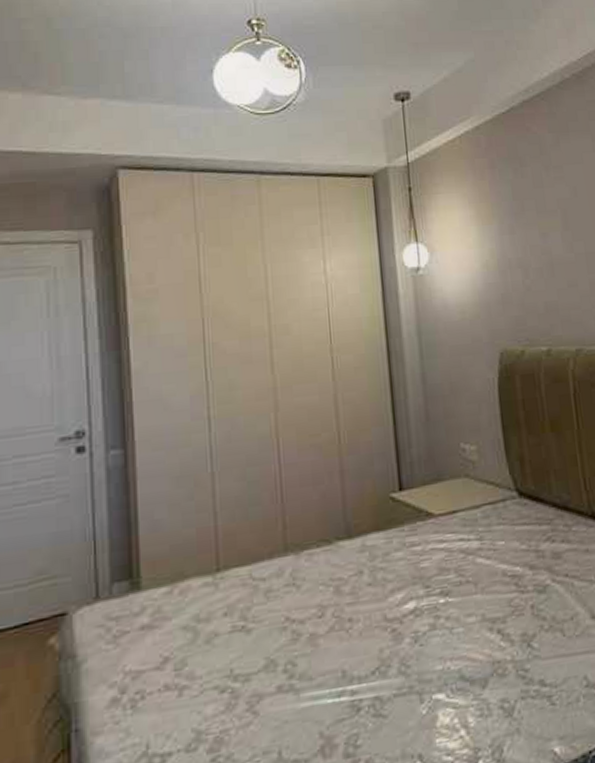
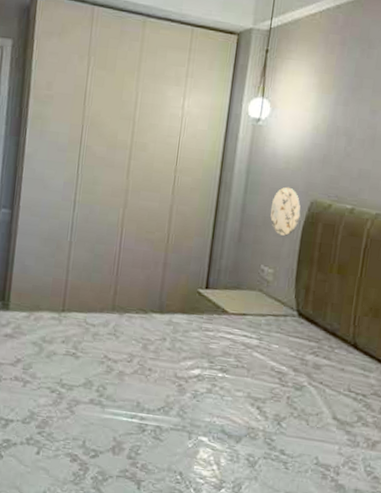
decorative plate: none [455,340,493,401] -> present [270,187,301,236]

